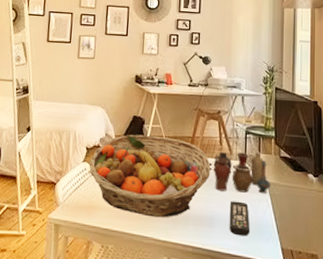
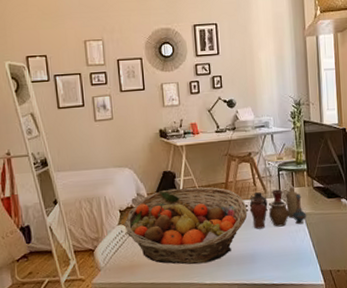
remote control: present [229,201,250,236] -> none [269,235,291,267]

